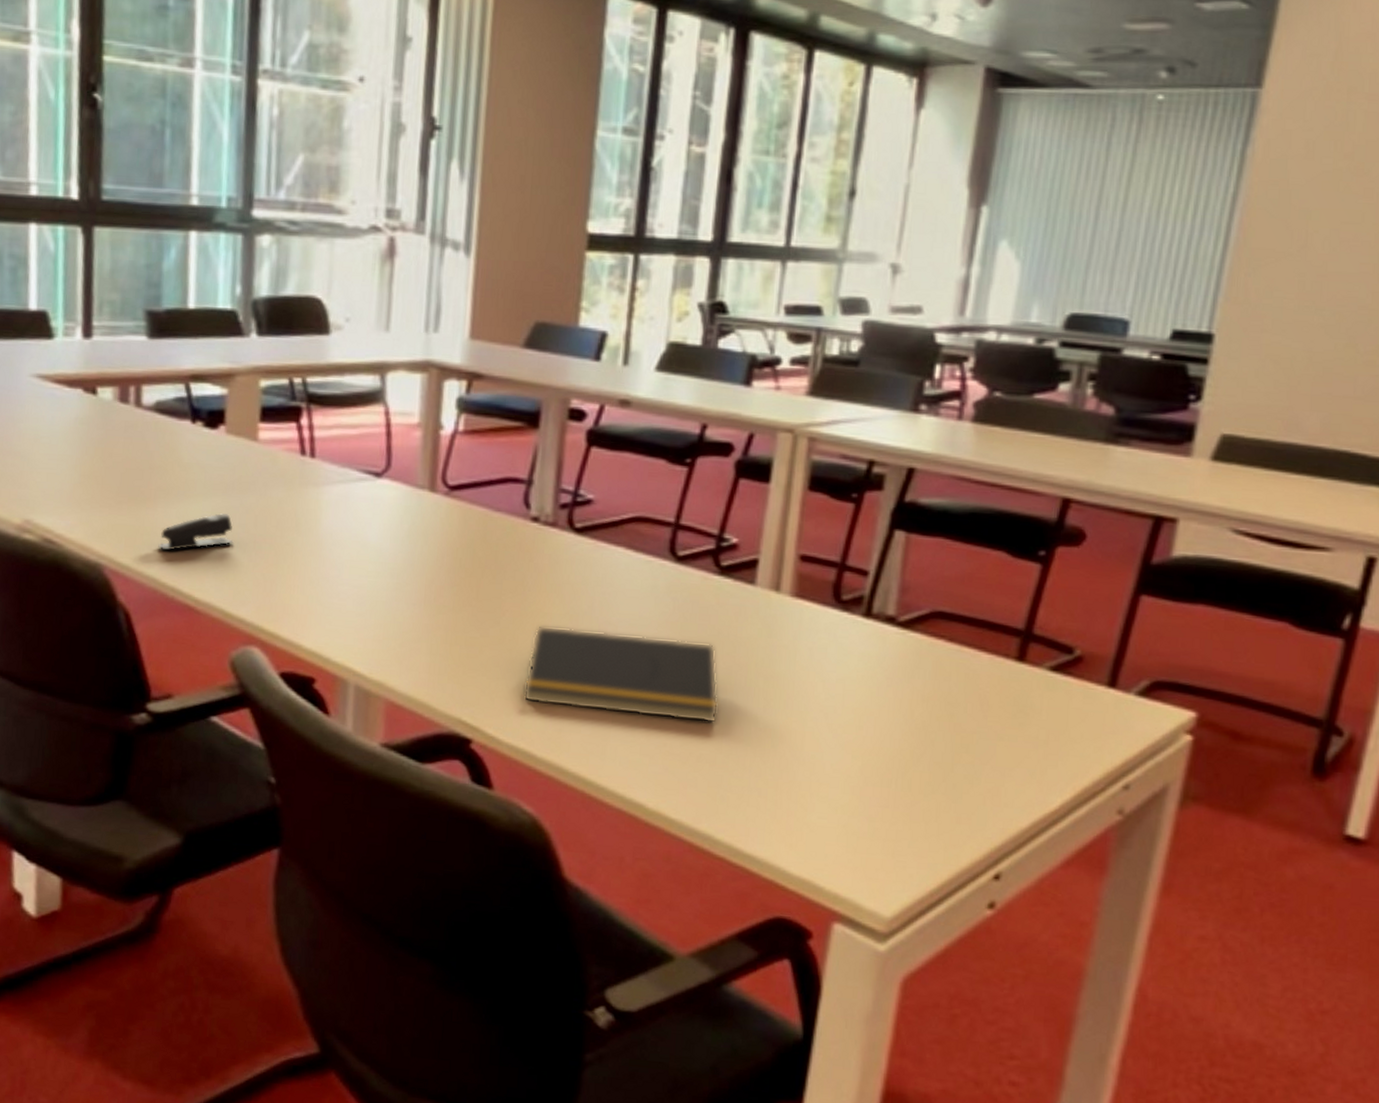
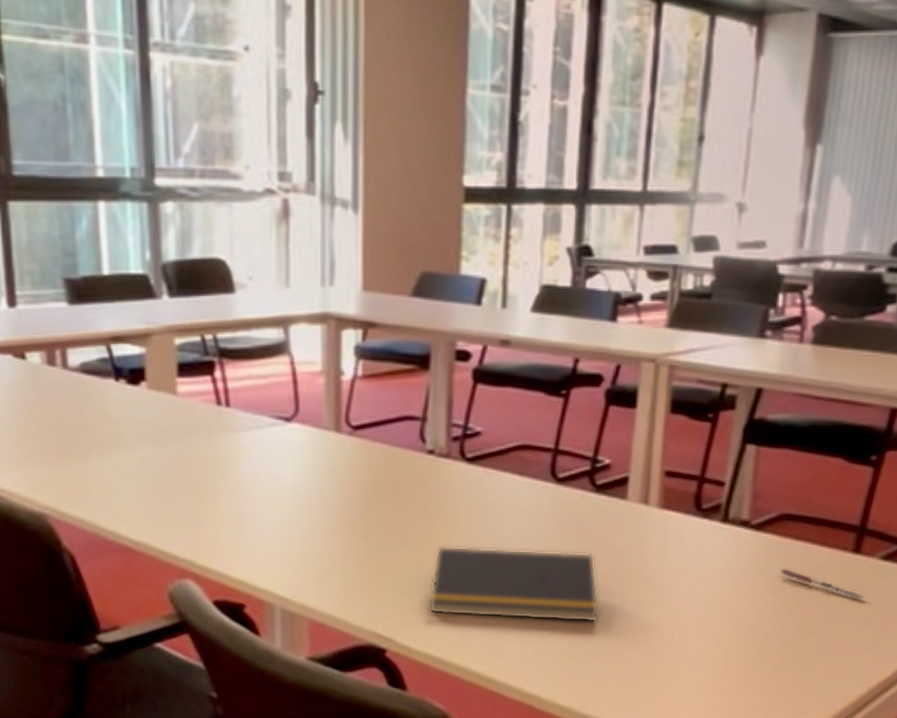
stapler: present [158,513,234,551] -> none [95,462,162,498]
pen: none [931,673,1029,715] -> present [780,568,864,599]

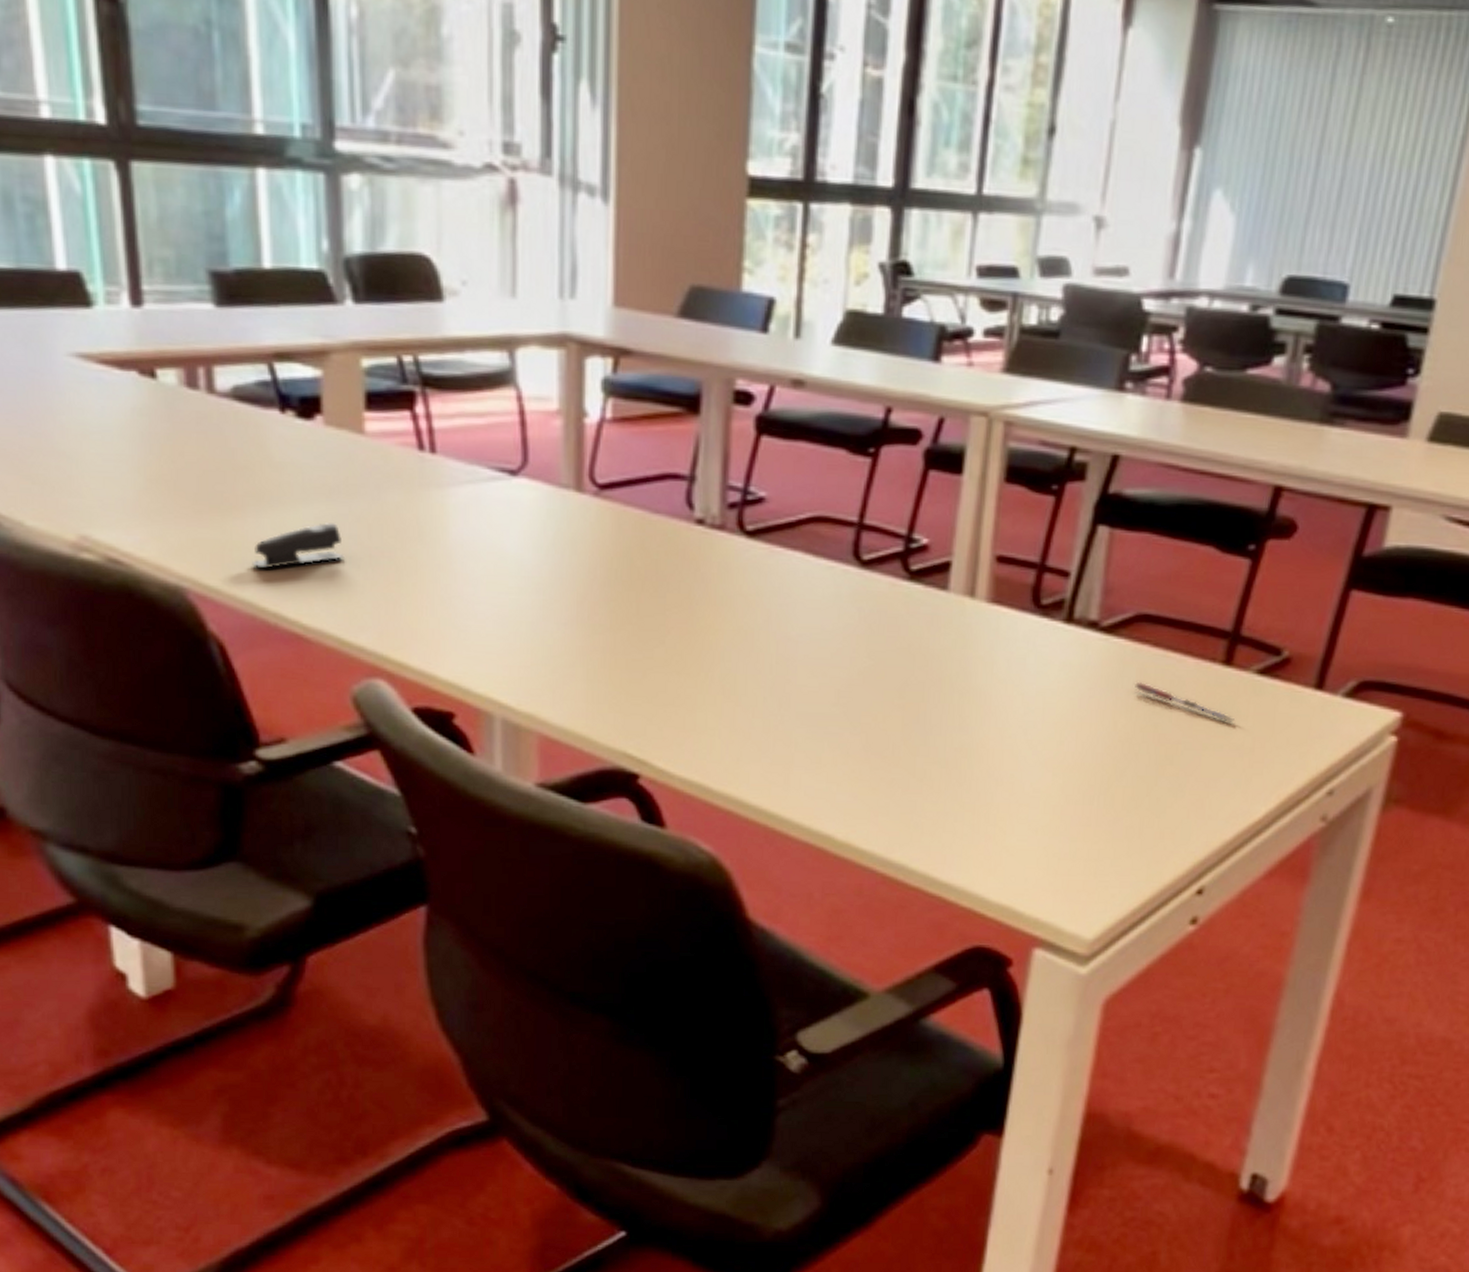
stapler: none [95,462,162,498] -> present [252,523,344,569]
notepad: present [429,546,599,623] -> none [695,644,911,746]

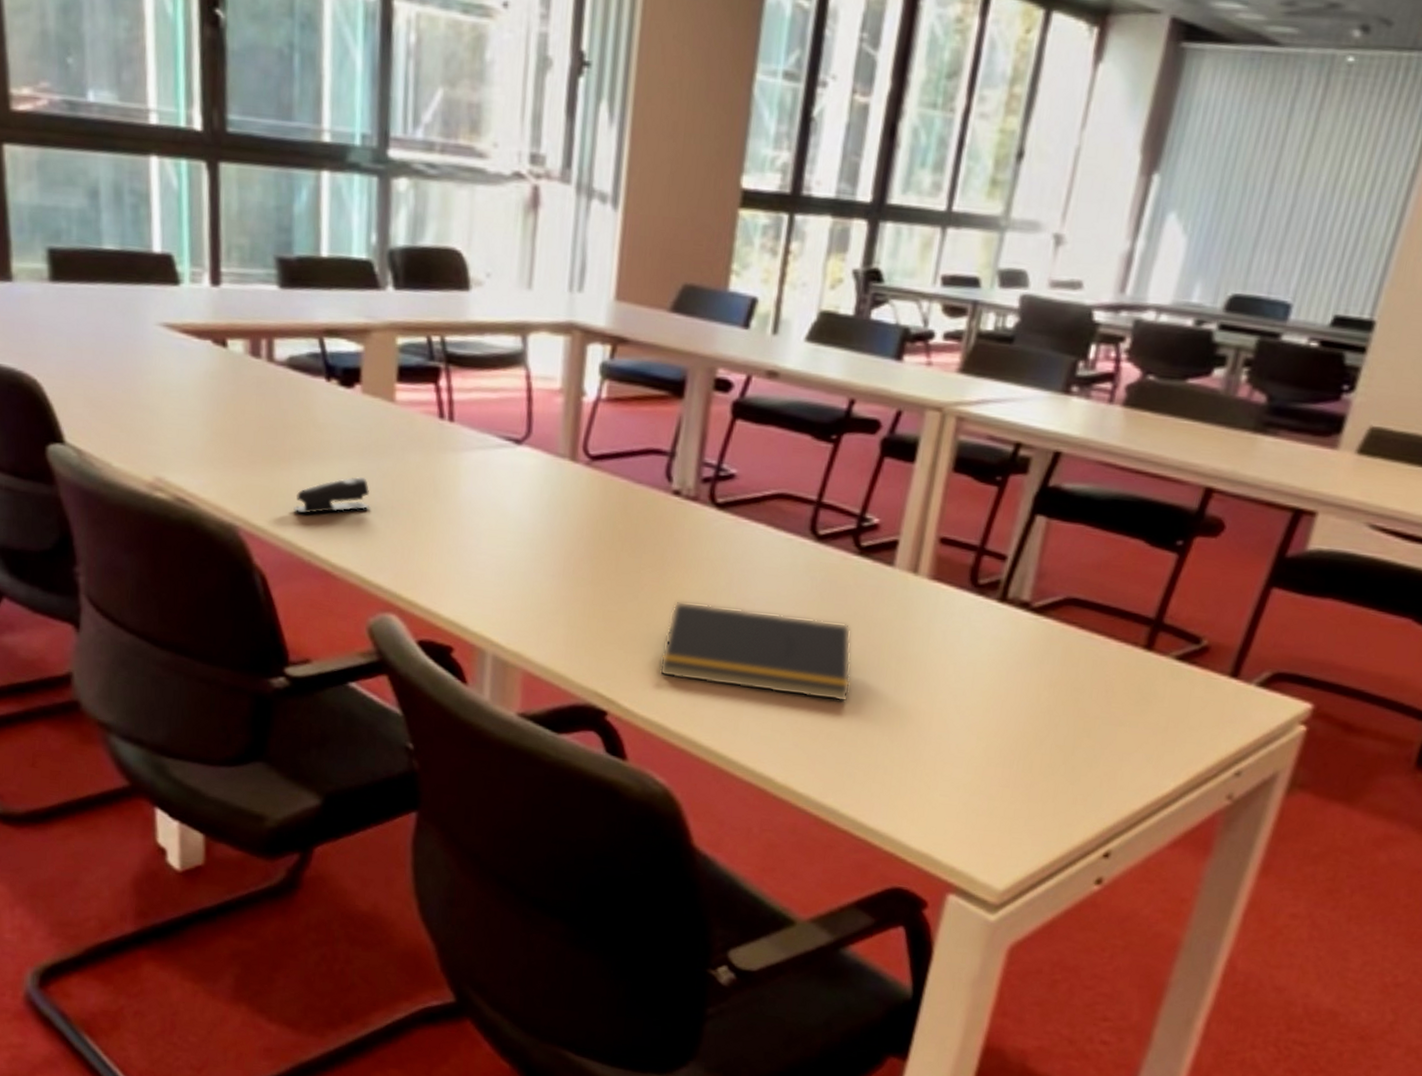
notepad: none [695,644,911,746] -> present [659,601,852,703]
pen: present [1135,681,1235,722] -> none [1059,659,1151,703]

